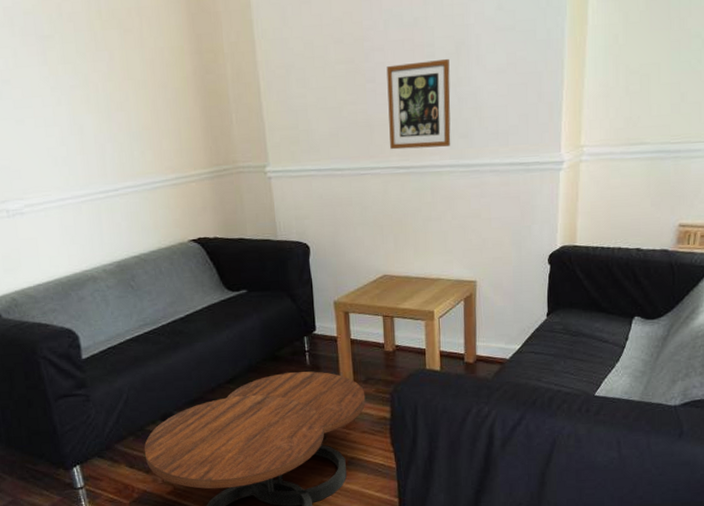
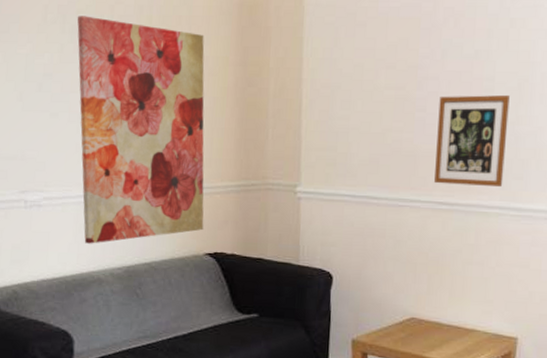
wall art: none [25,16,185,245] -> present [77,16,205,244]

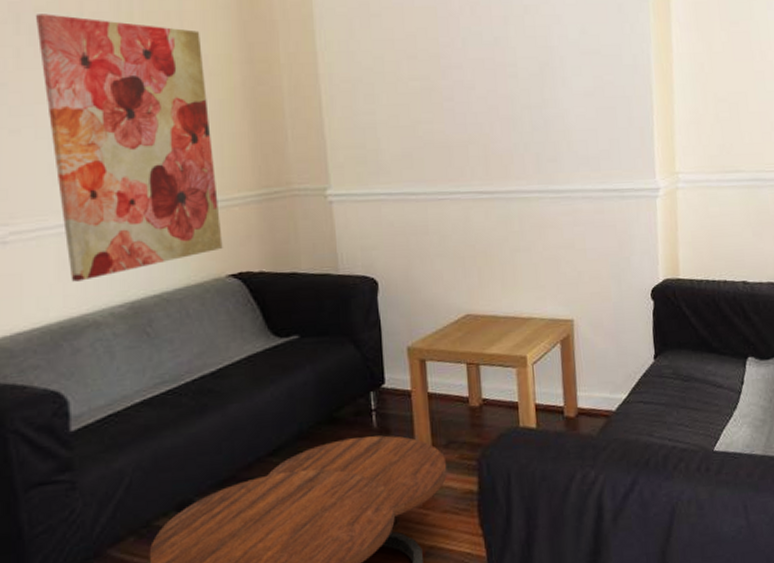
picture frame: present [434,94,510,186] -> none [466,79,539,173]

